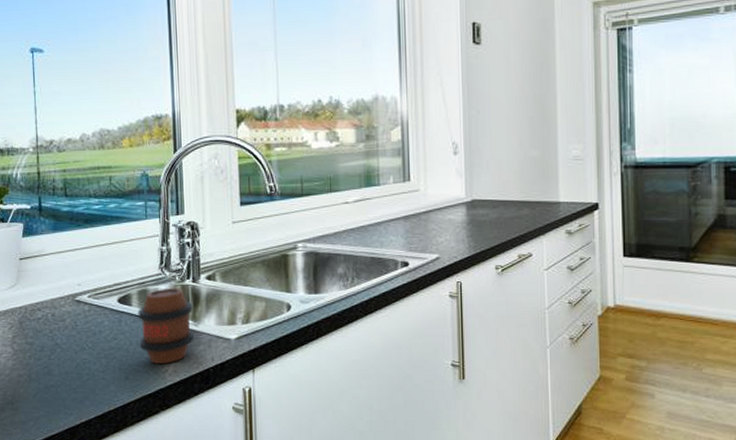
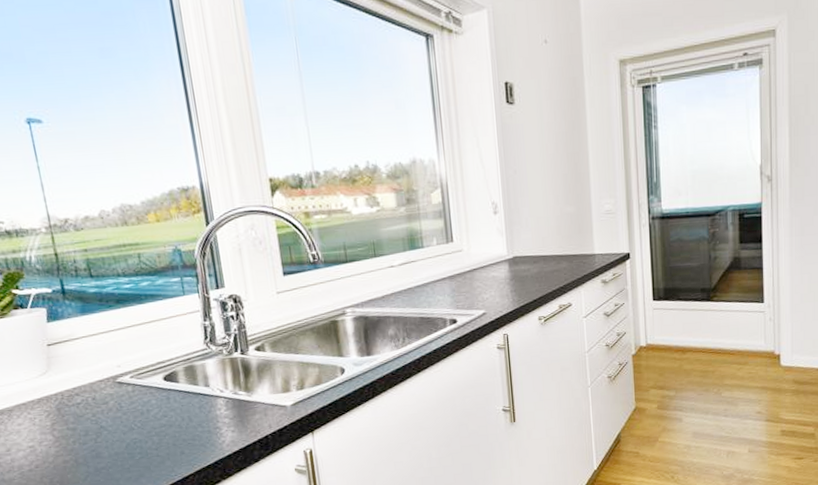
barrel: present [138,287,194,364] -> none [186,361,249,436]

